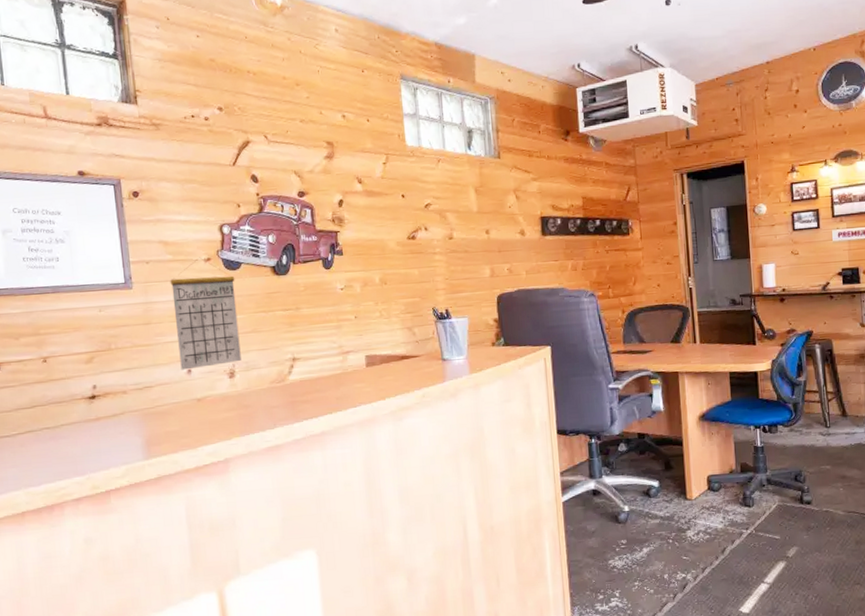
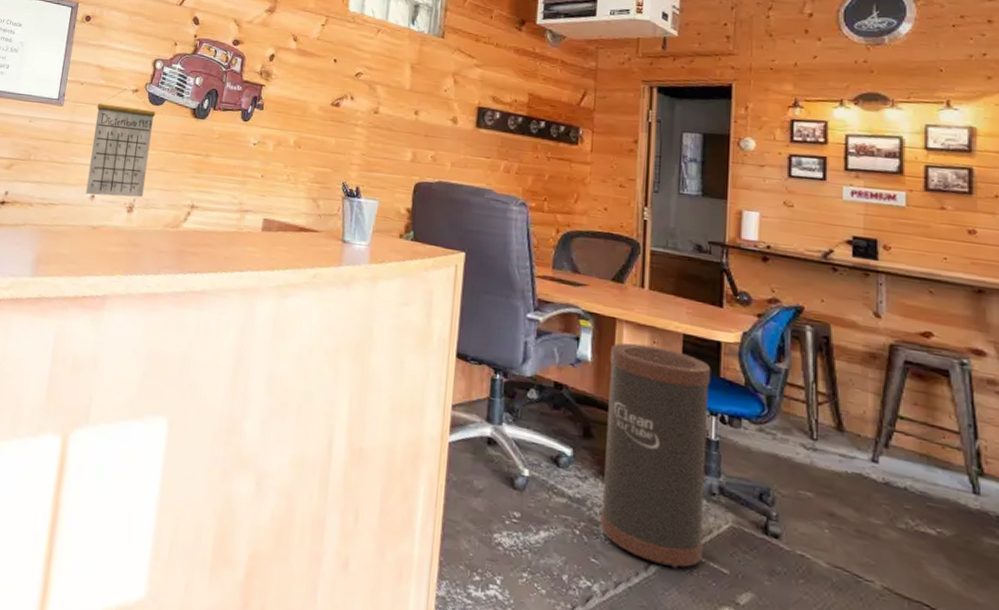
trash can: none [677,386,761,546] -> present [600,343,711,569]

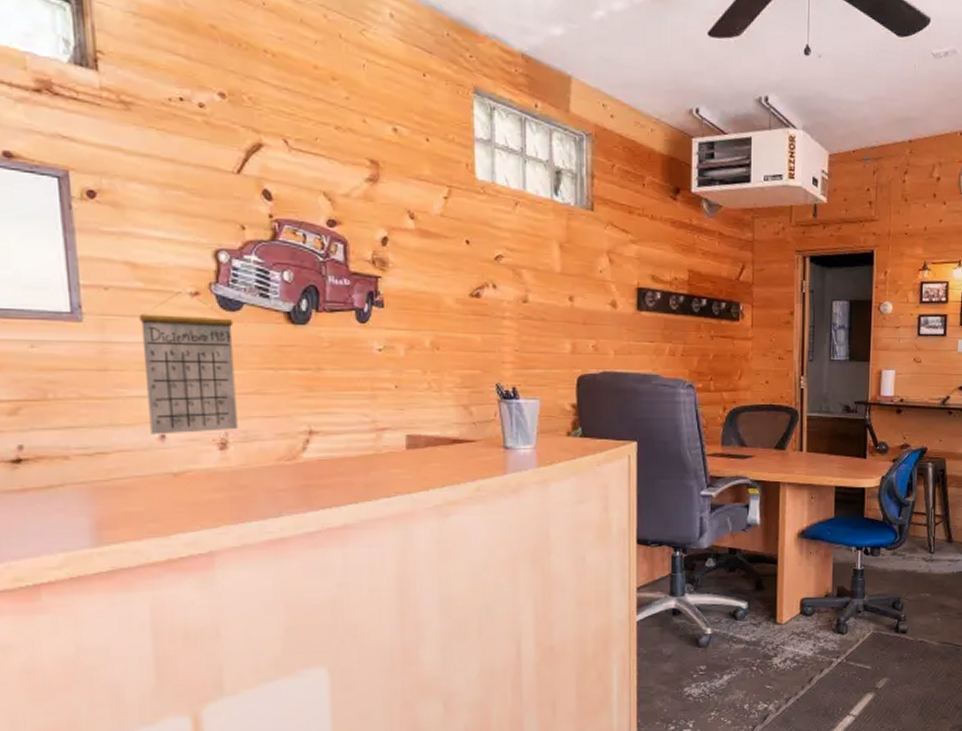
trash can: present [600,343,711,569] -> none [773,501,858,676]

